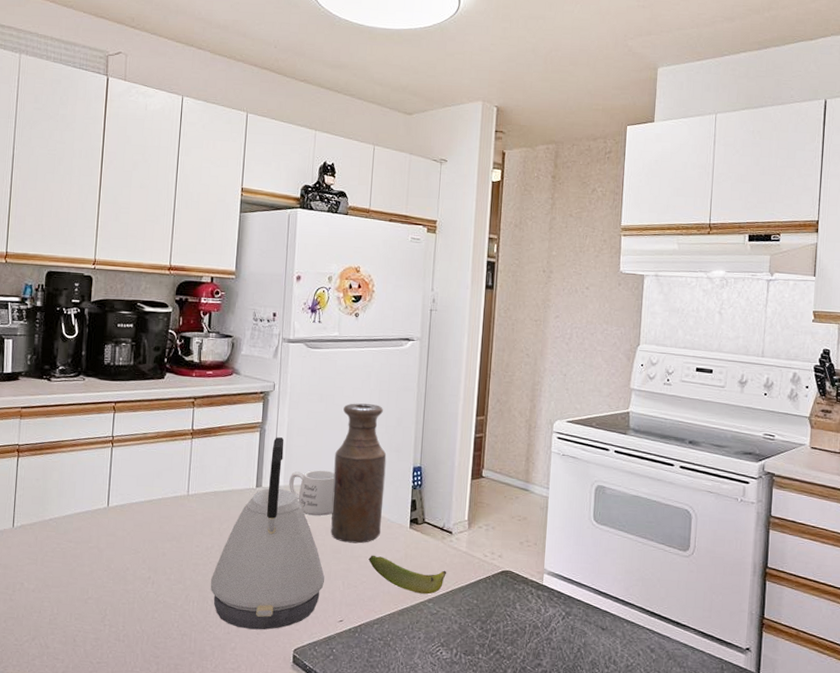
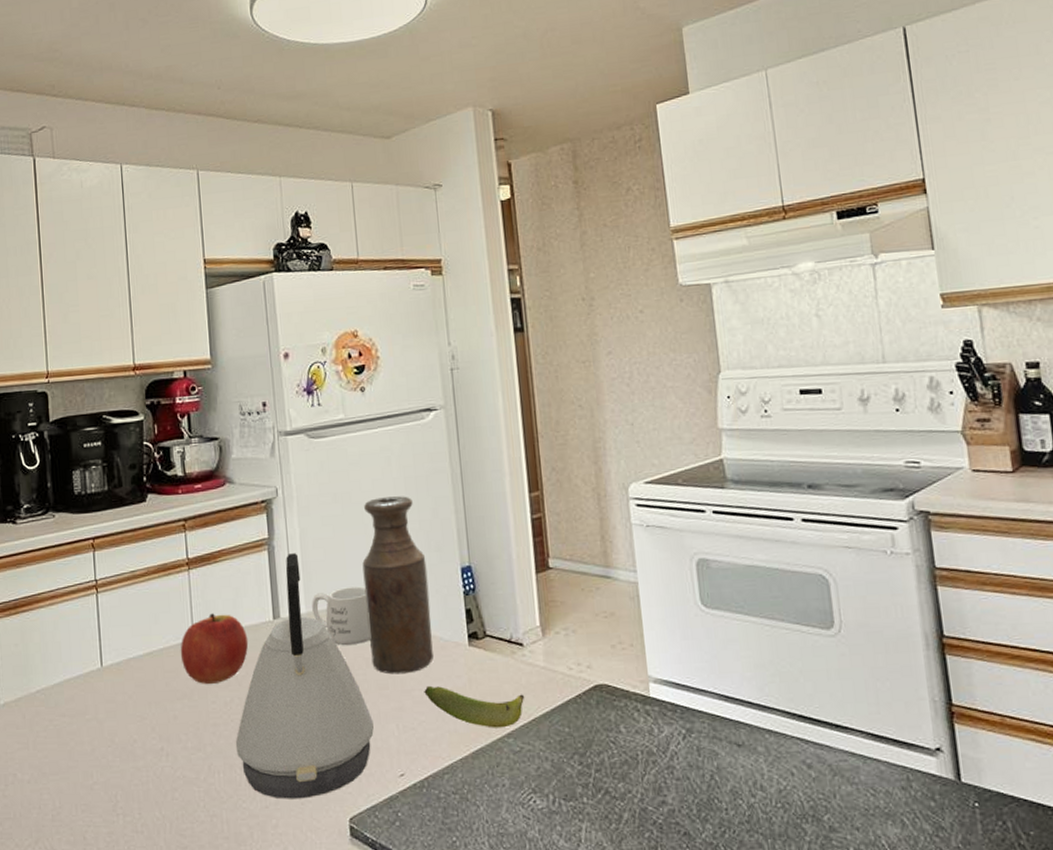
apple: none [175,476,233,532] -> present [180,613,249,684]

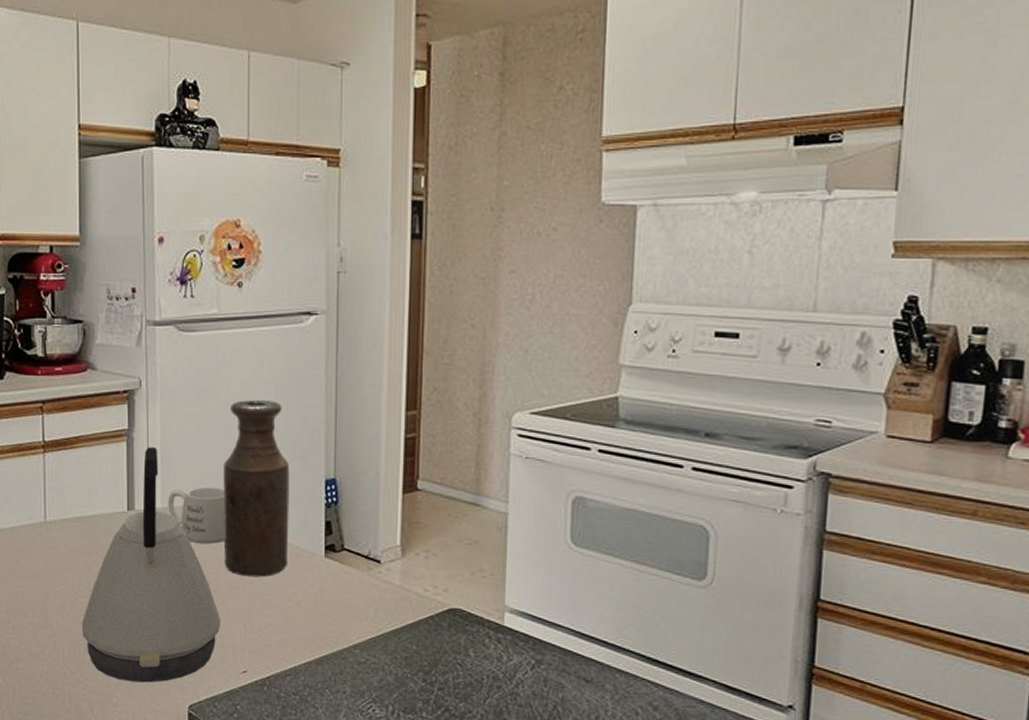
apple: present [180,613,249,684] -> none [31,498,101,566]
banana: present [424,685,525,728] -> none [274,591,376,639]

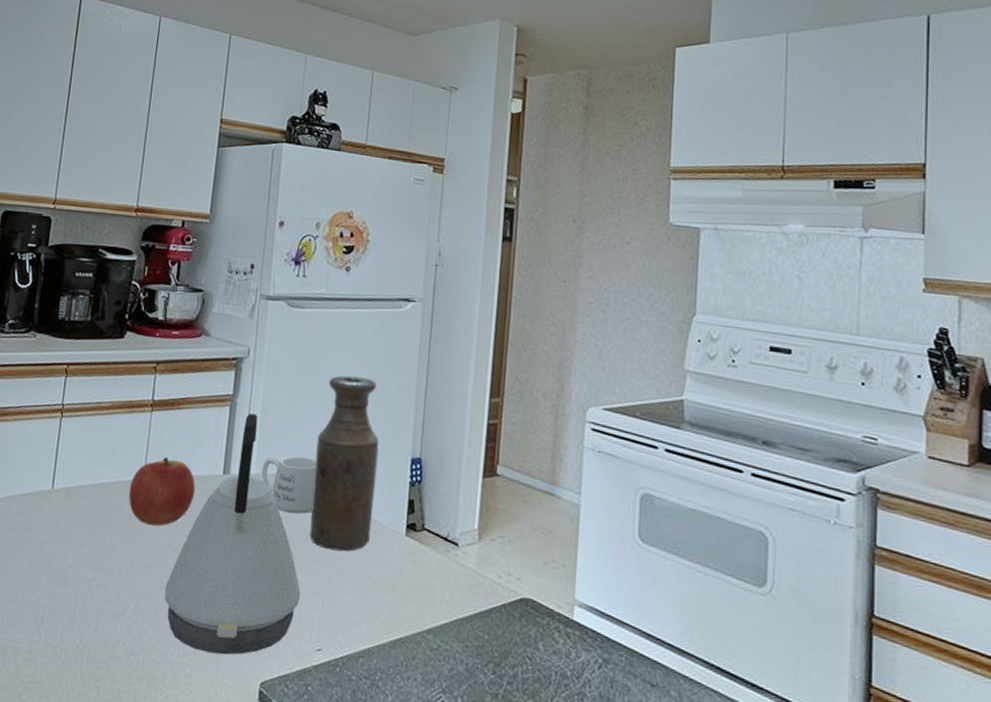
apple: none [31,498,101,566] -> present [128,457,196,526]

